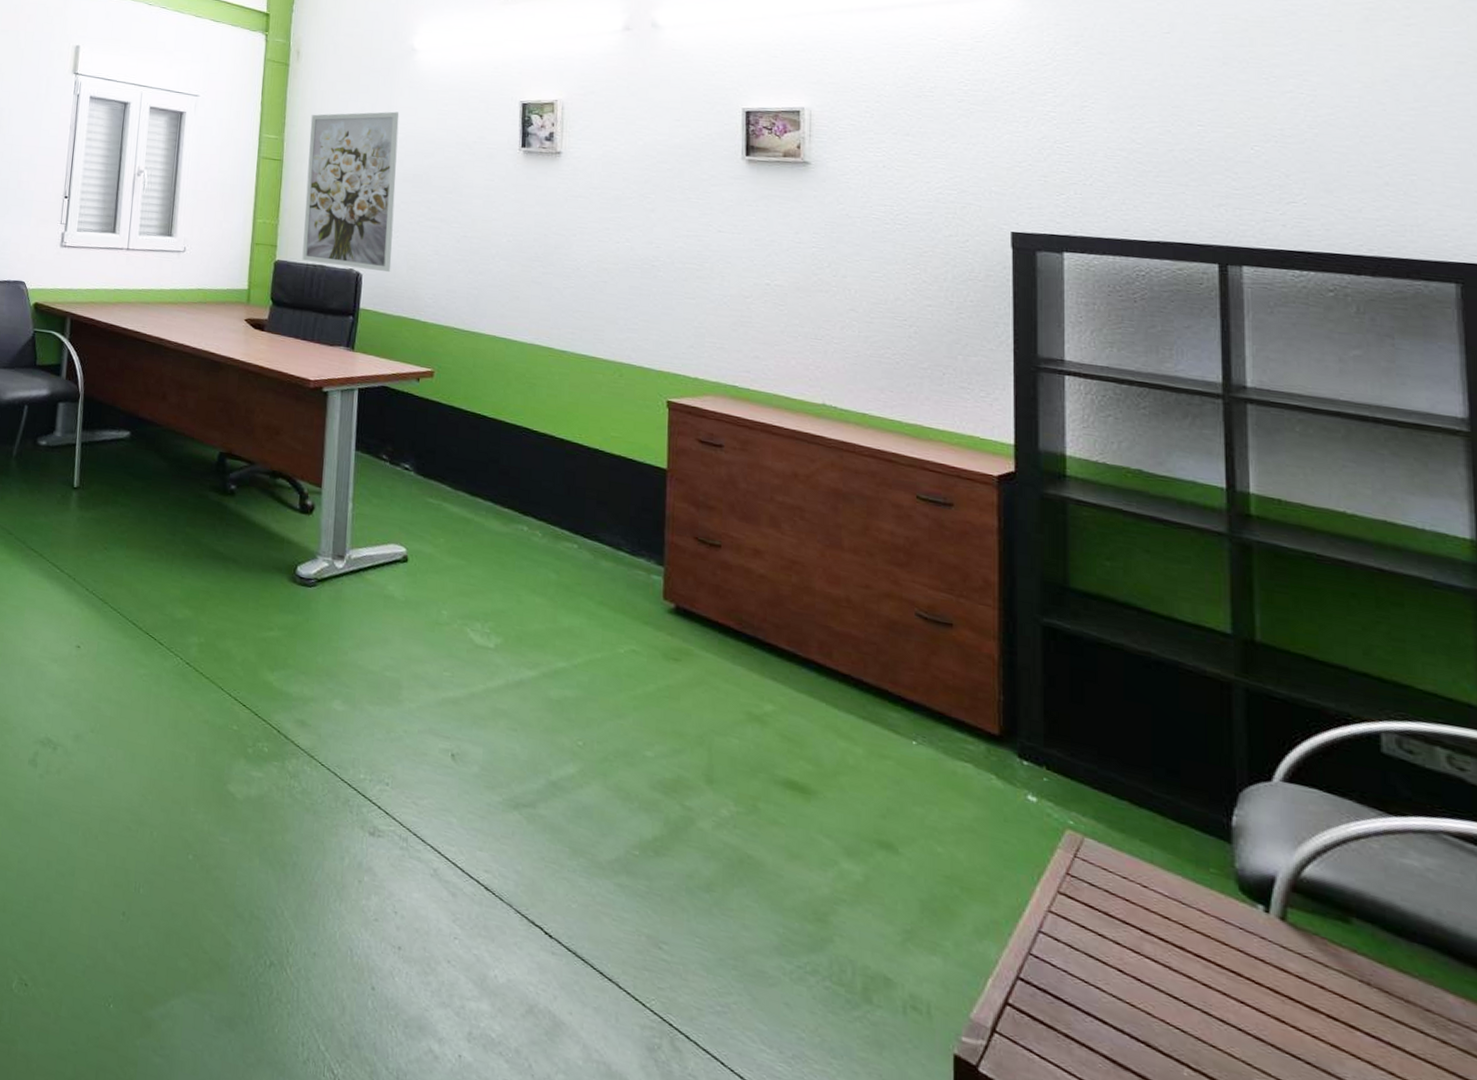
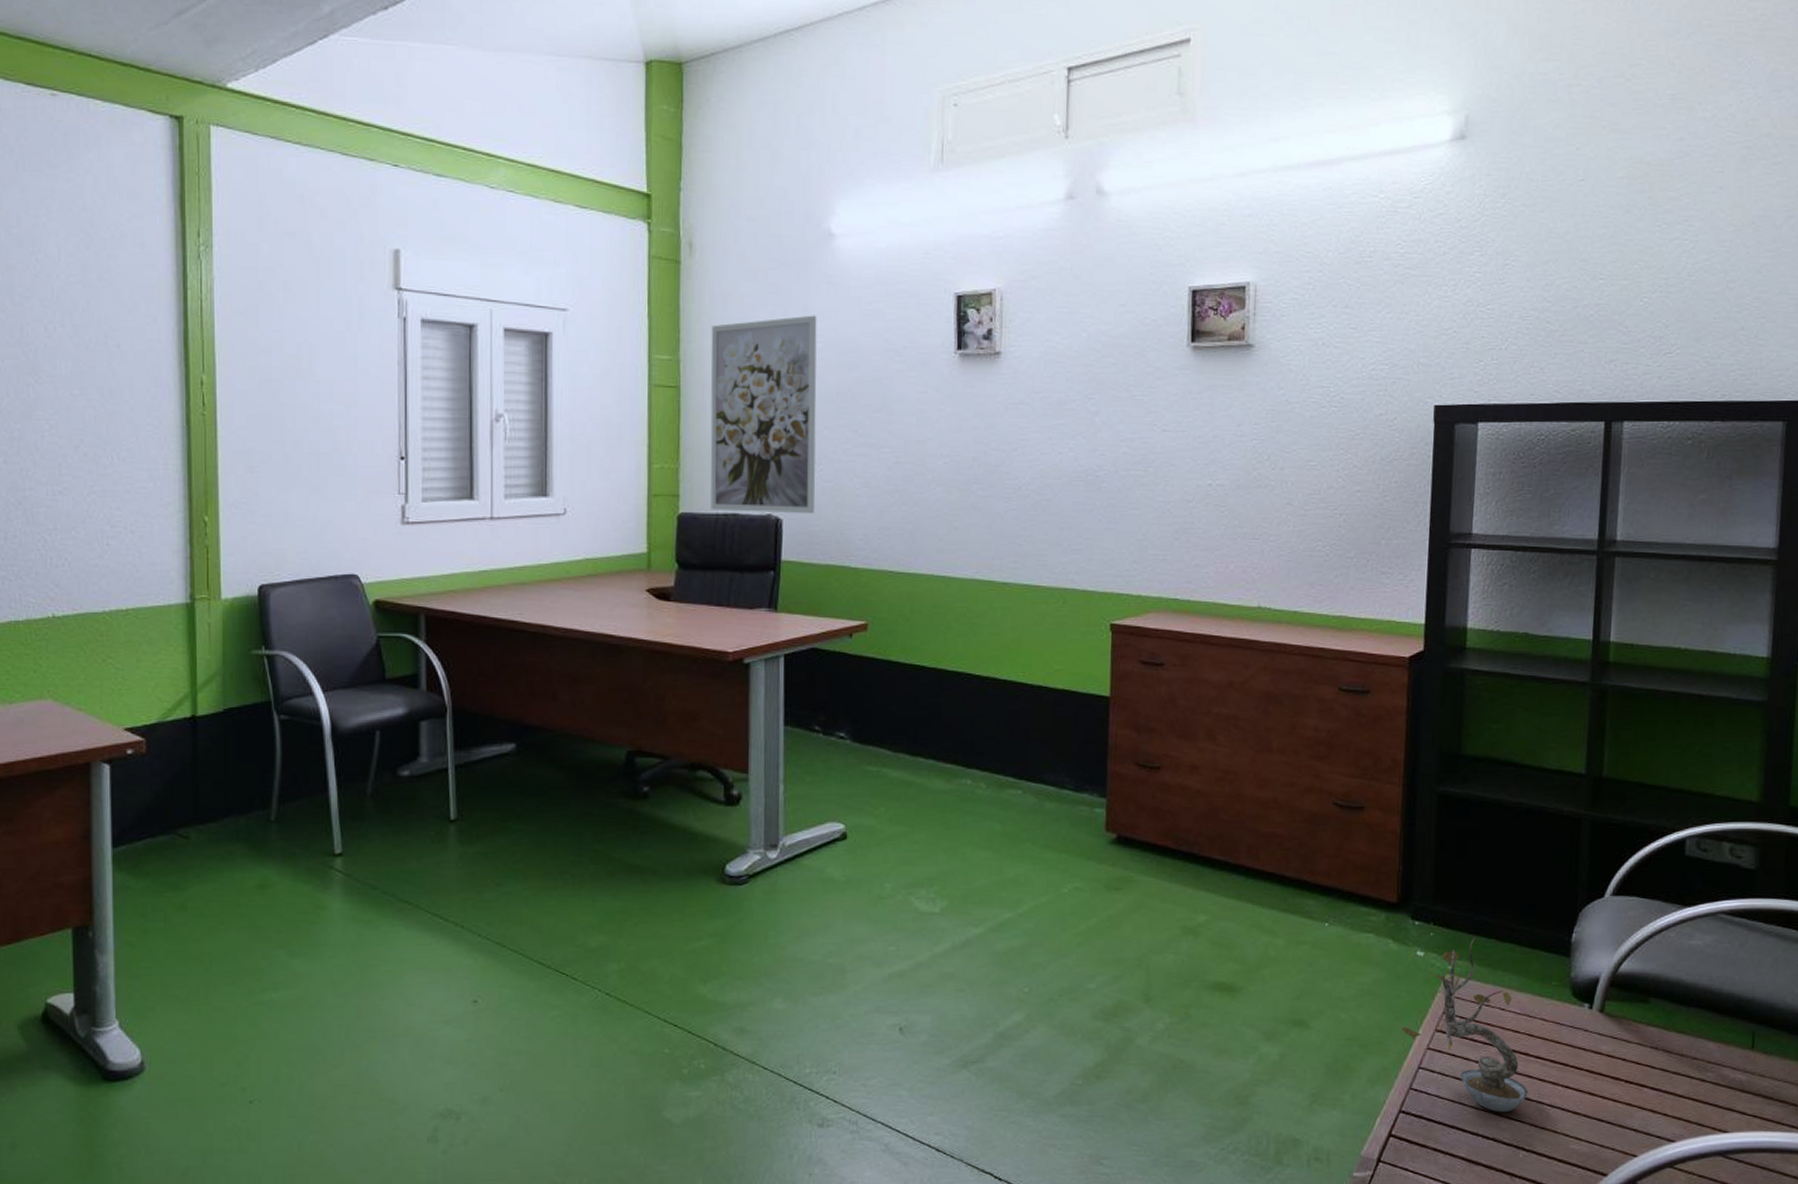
plant: none [1013,794,1189,1015] -> present [1401,937,1528,1113]

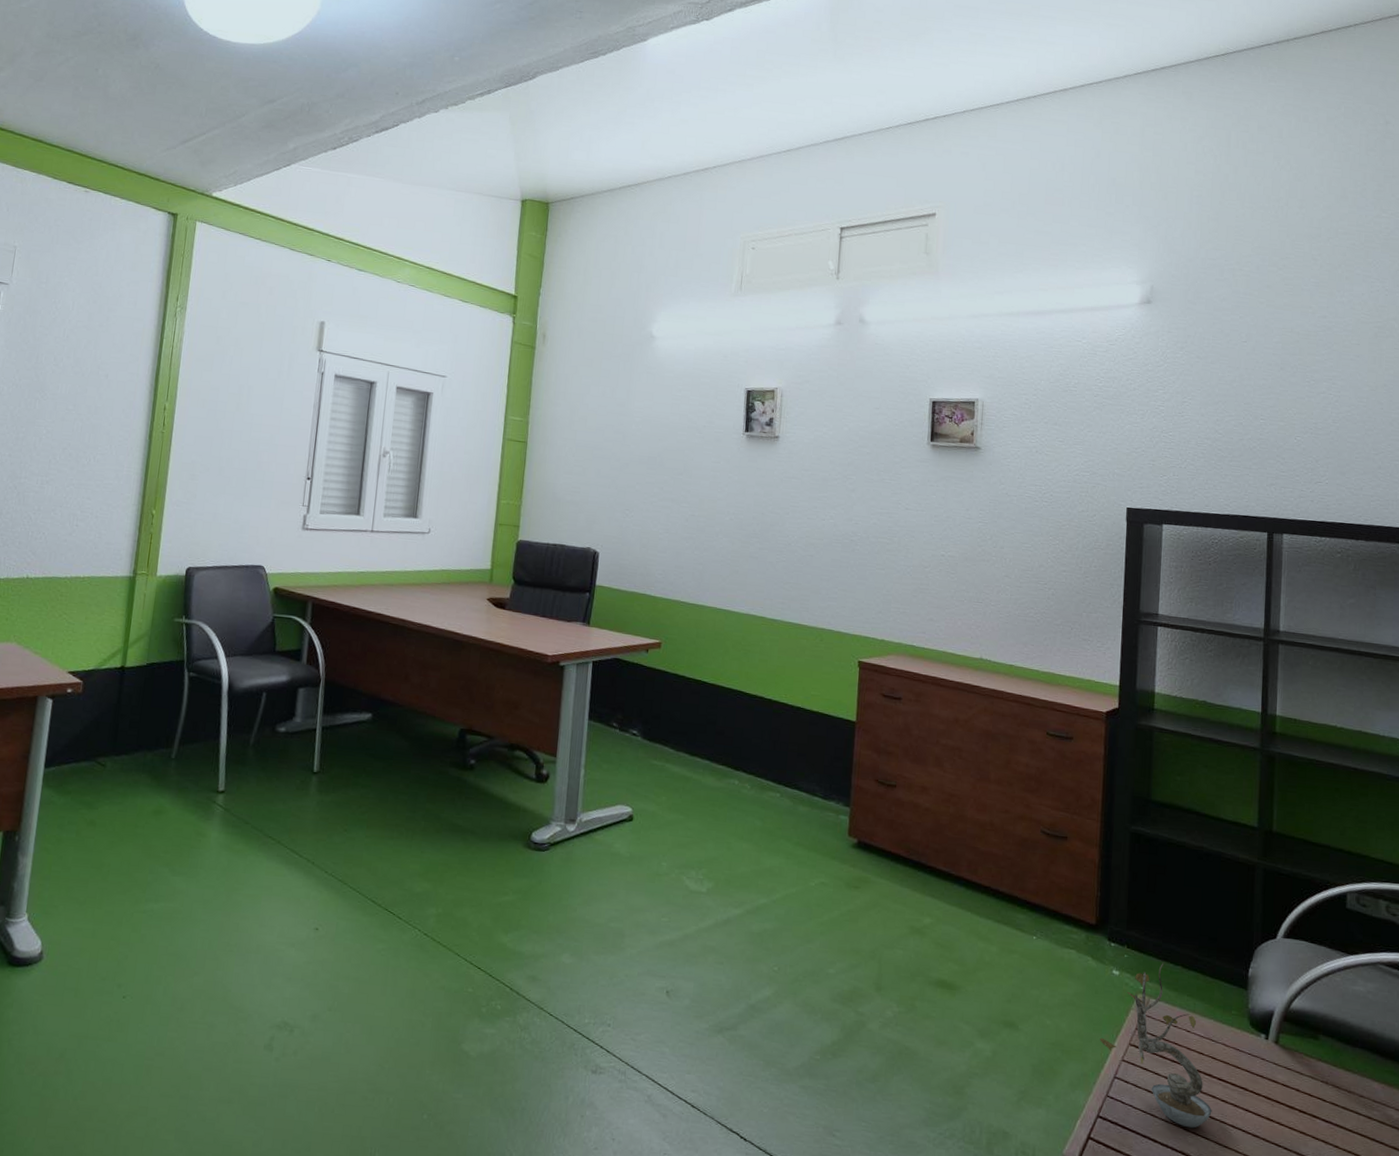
wall art: present [710,315,817,514] -> none [543,396,638,551]

